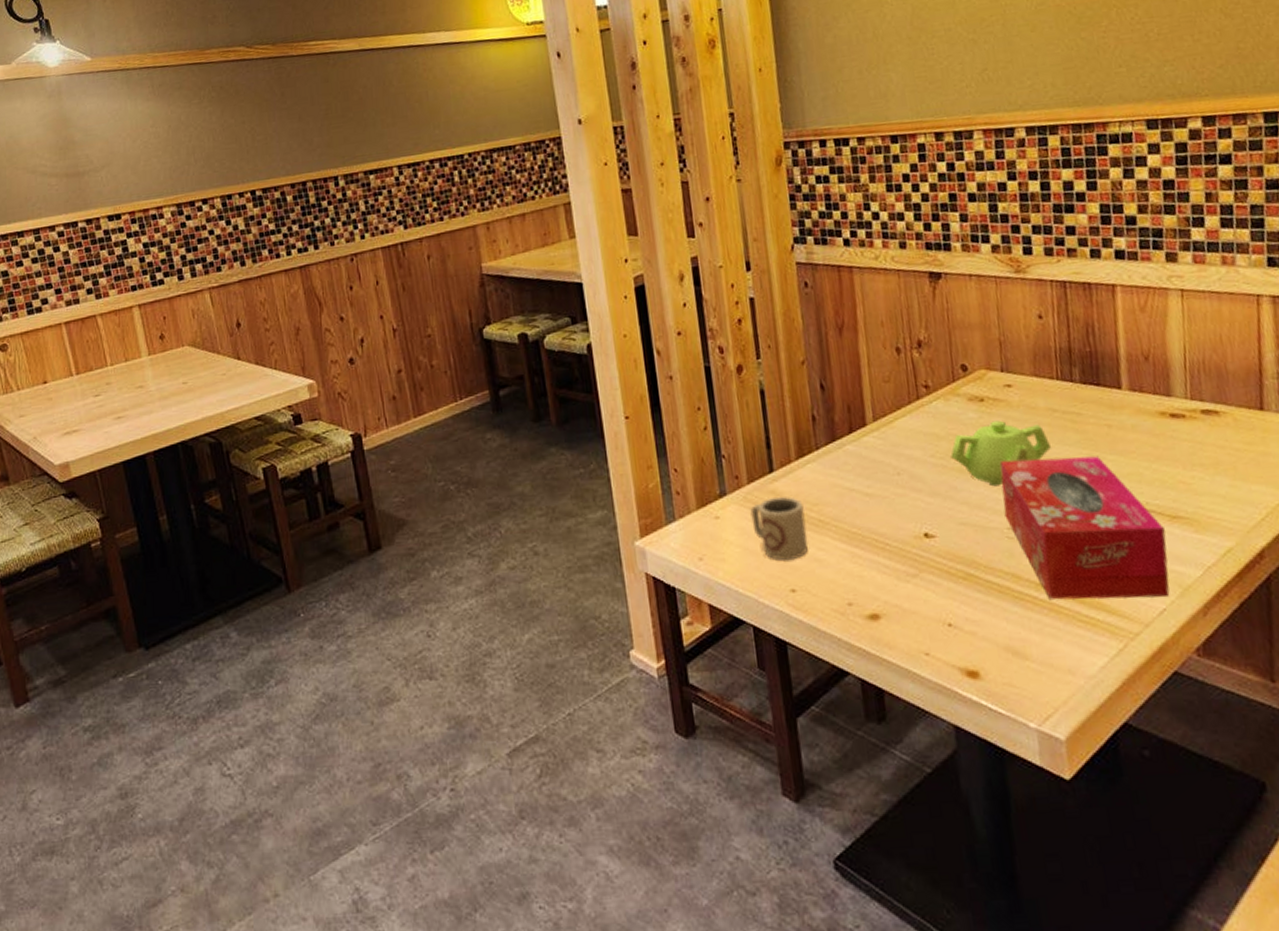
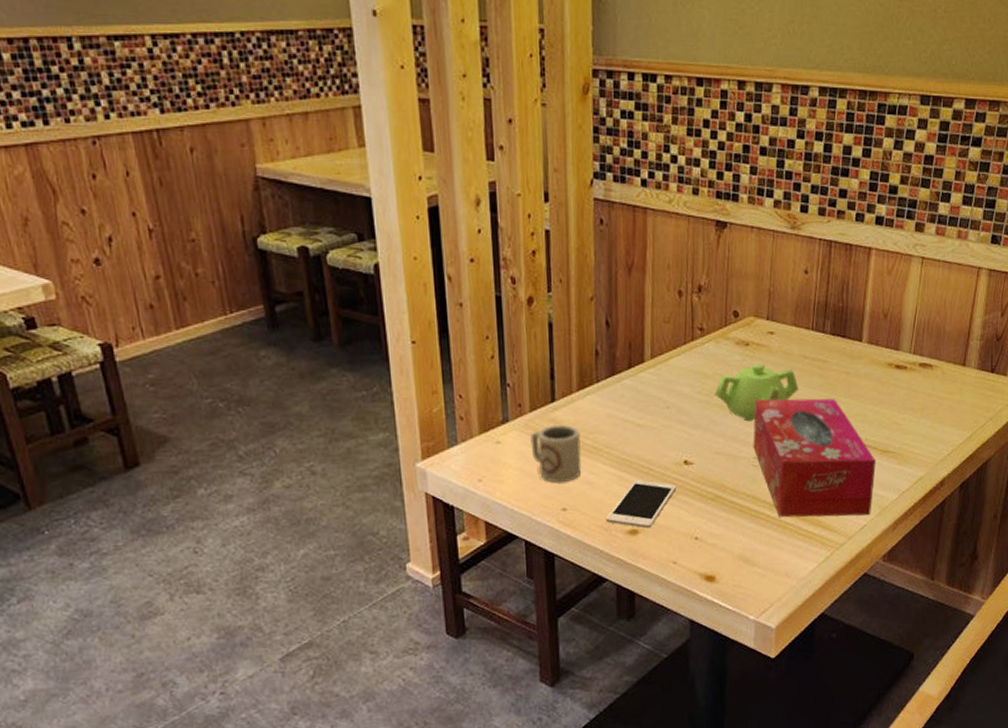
cell phone: none [840,556,919,613] -> present [605,480,677,529]

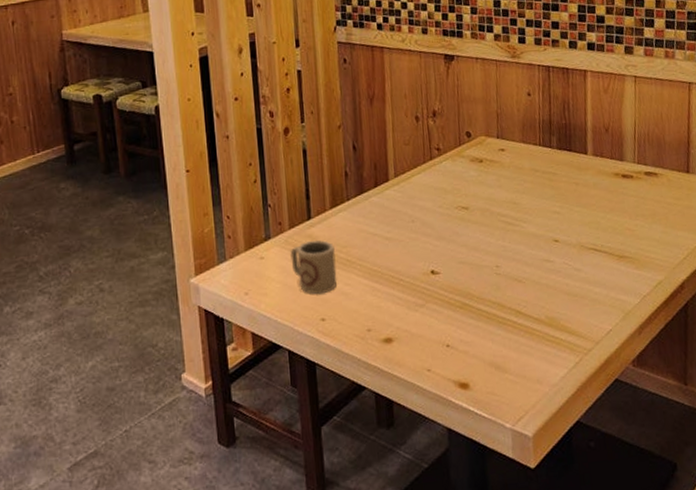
cell phone: present [605,480,677,529] -> none [361,290,426,337]
teapot: present [715,363,799,422] -> none [455,178,533,232]
tissue box: present [753,398,876,518] -> none [492,207,615,324]

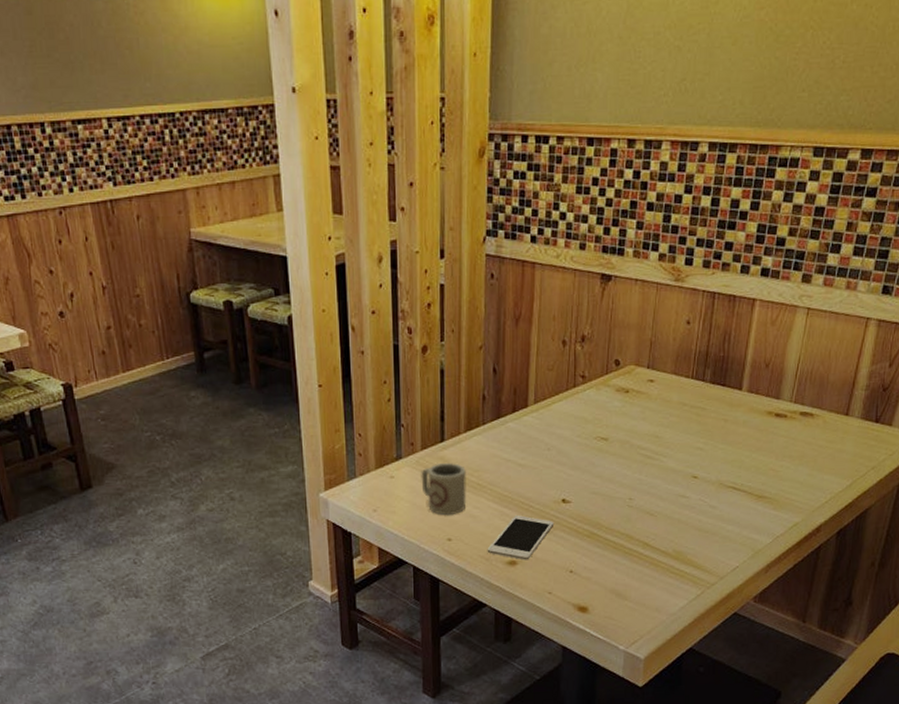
cell phone: none [361,290,426,337] -> present [487,515,554,560]

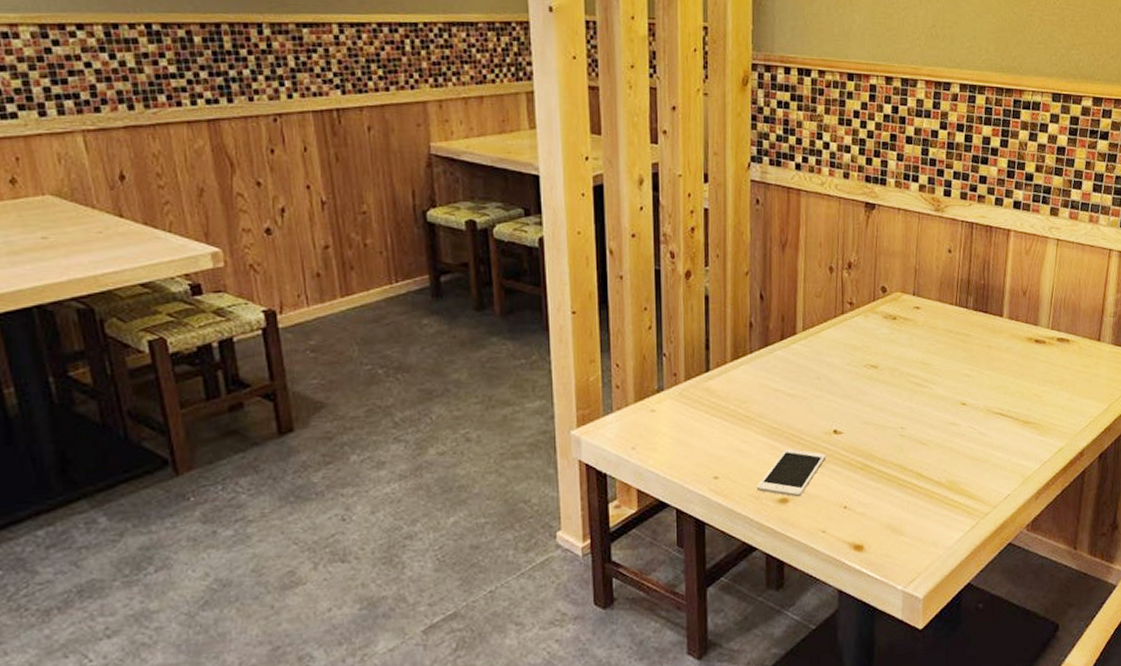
cup: present [421,462,467,516] -> none [684,393,734,452]

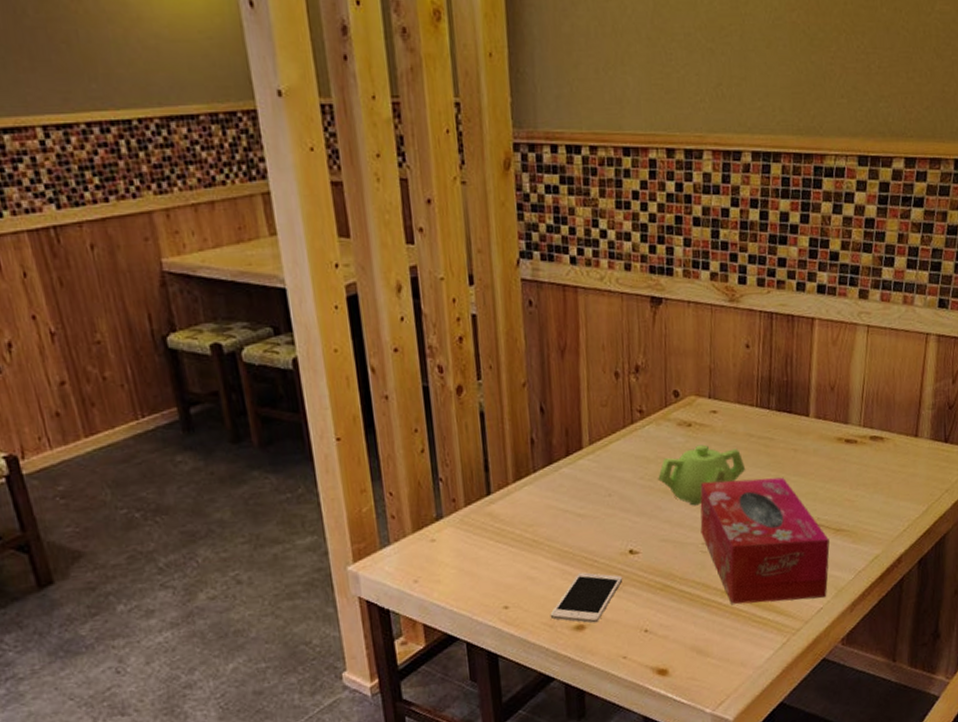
teapot: none [864,337,944,393] -> present [658,444,746,506]
tissue box: none [900,370,1018,487] -> present [700,477,830,604]

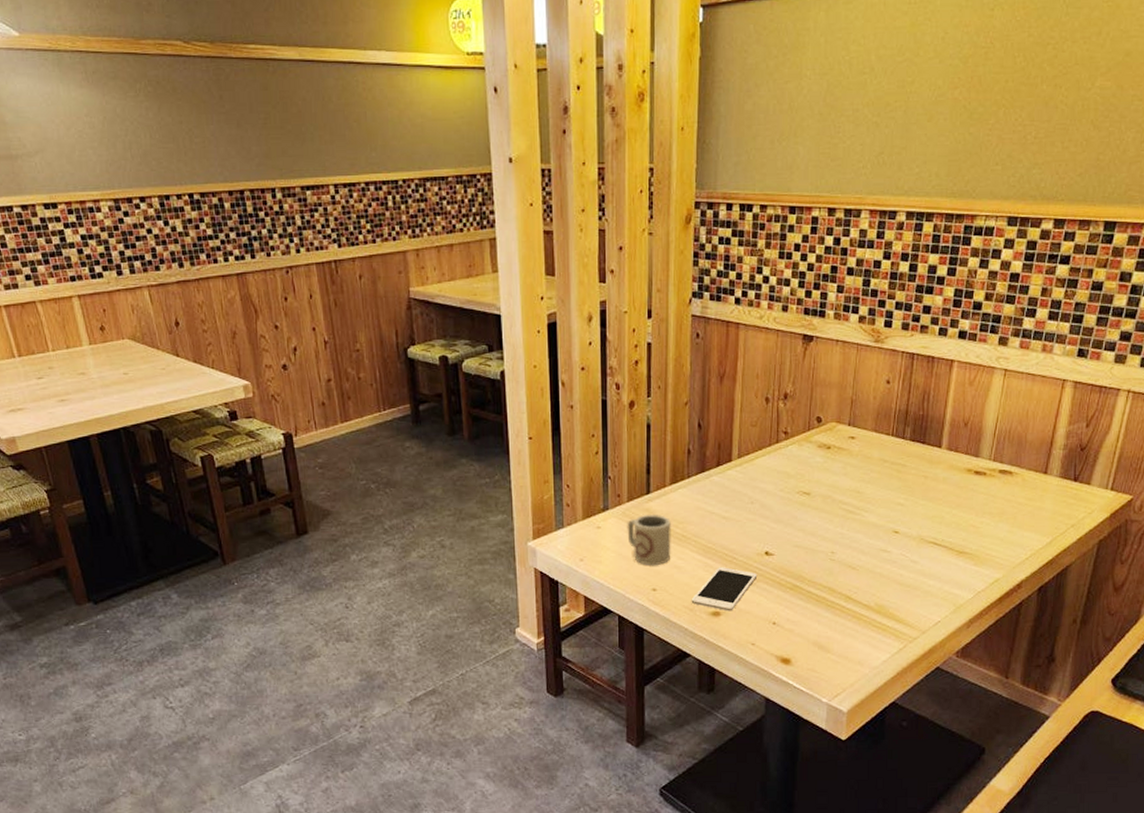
cup: none [466,517,523,580] -> present [627,514,672,566]
teapot: present [658,444,746,506] -> none [796,465,878,519]
tissue box: present [700,477,830,604] -> none [831,499,952,613]

